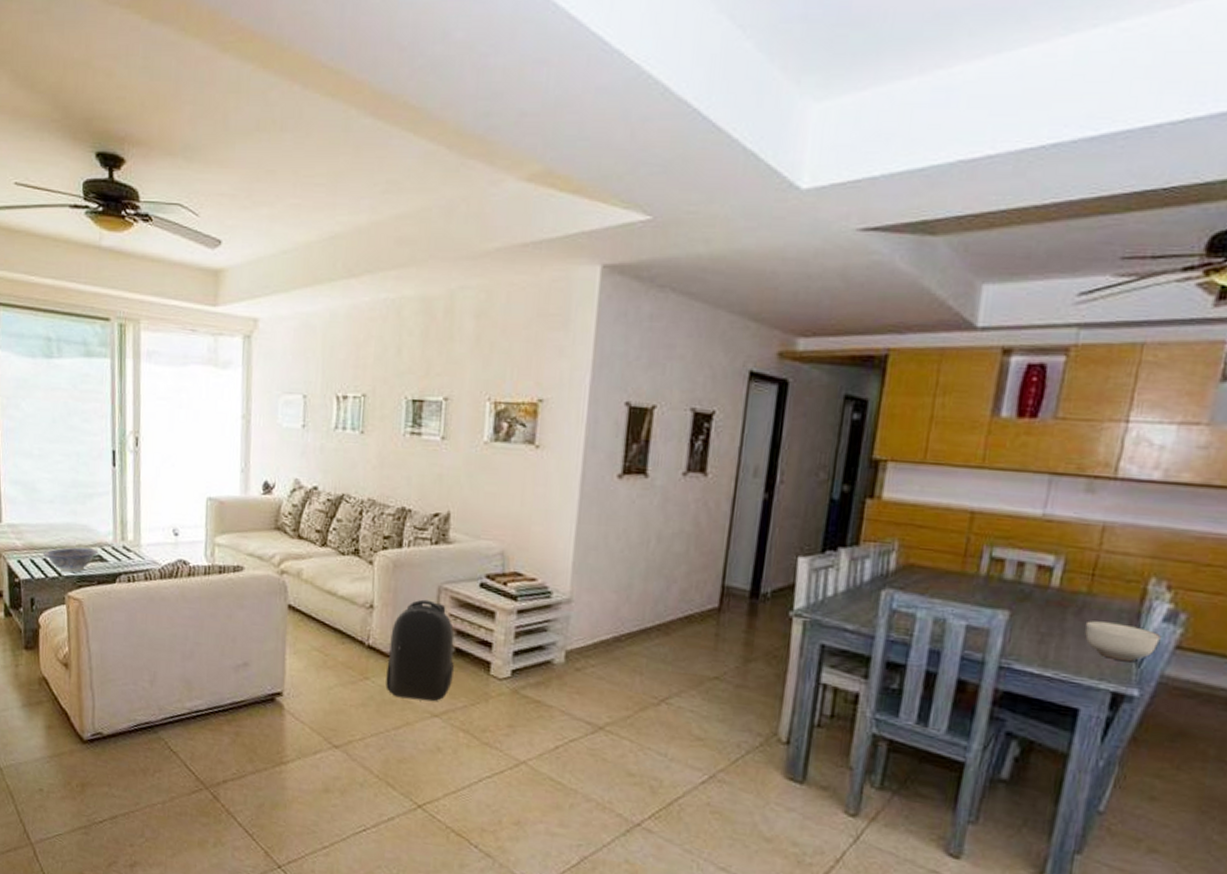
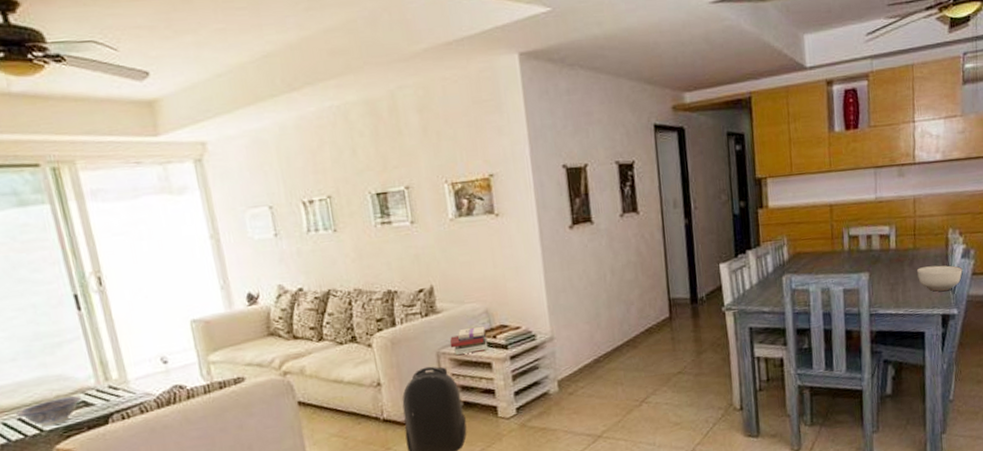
books: none [454,567,496,597] -> present [449,325,489,355]

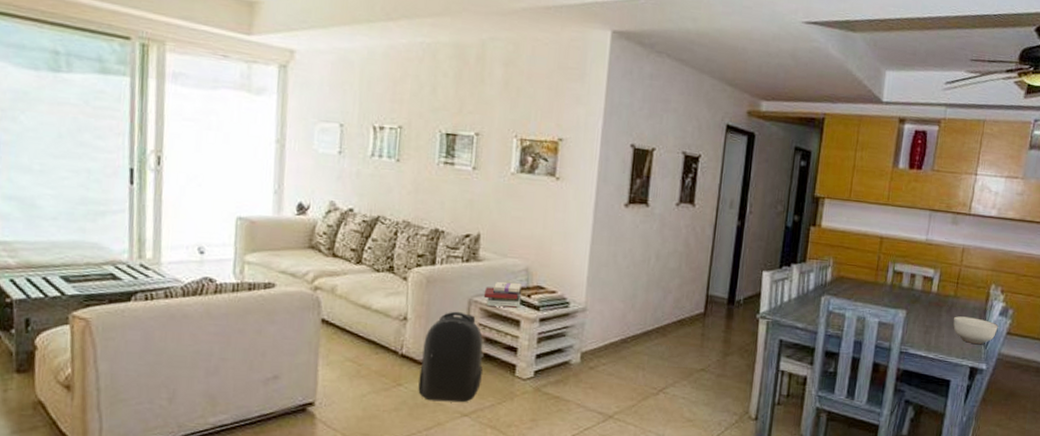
decorative bowl: present [16,396,82,428] -> none [43,265,111,292]

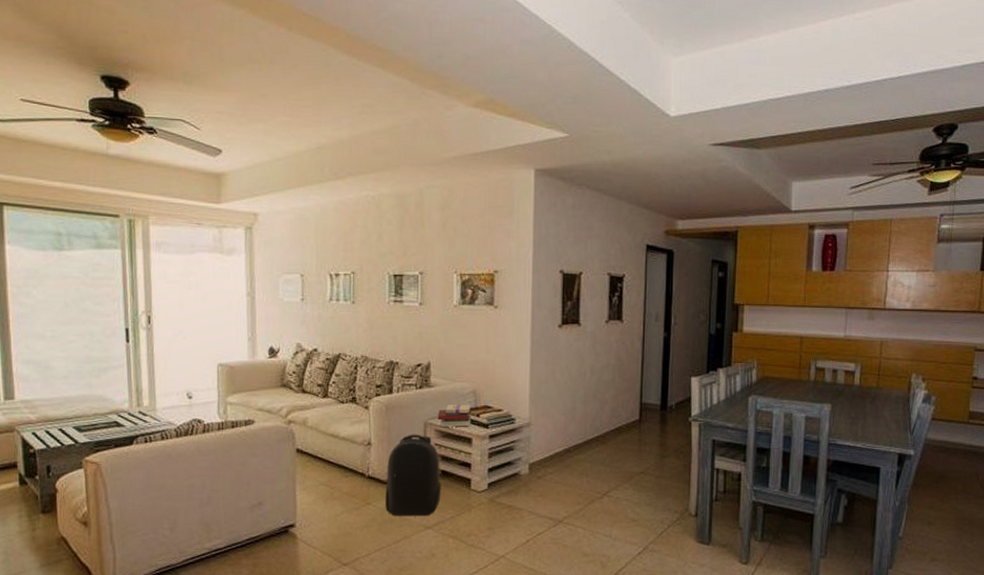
bowl: present [953,316,998,345] -> none [877,406,922,432]

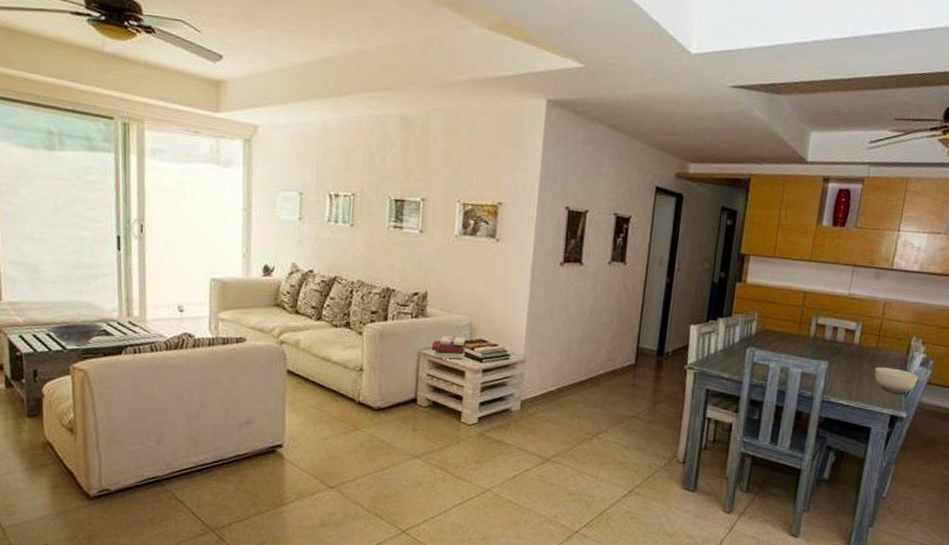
decorative bowl: none [59,416,115,440] -> present [47,323,104,346]
backpack: present [385,434,442,517] -> none [374,363,432,446]
bowl: none [877,406,922,432] -> present [874,367,919,394]

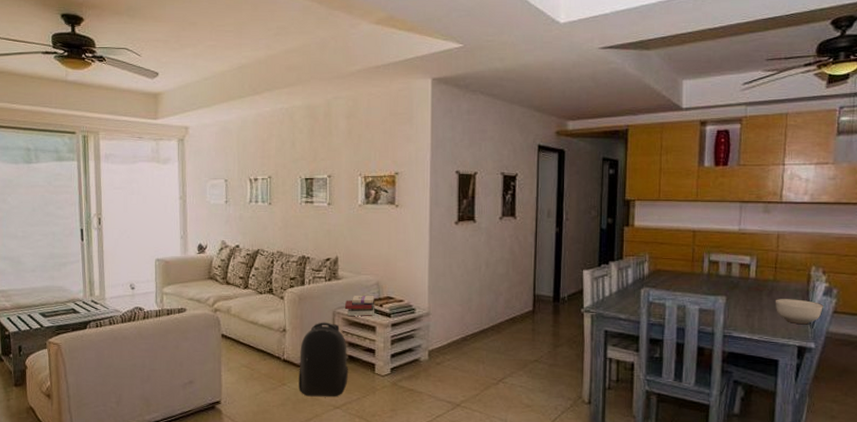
decorative bowl: present [47,323,104,346] -> none [28,304,72,324]
backpack: none [374,363,432,446] -> present [299,322,349,397]

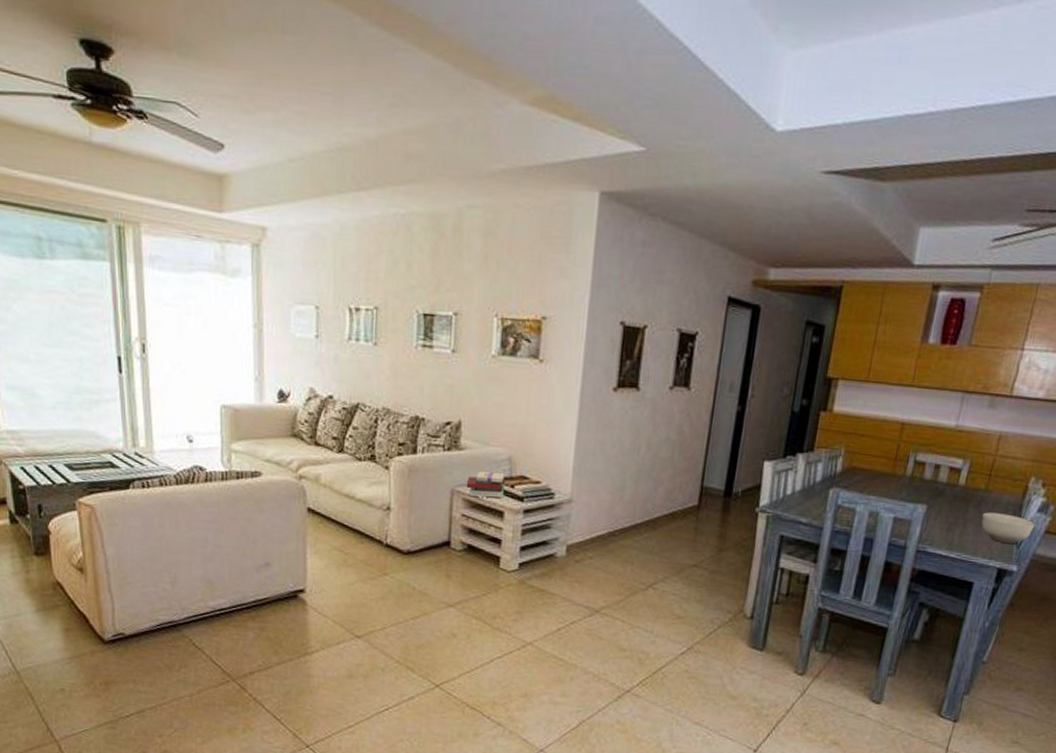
backpack: present [299,322,349,397] -> none [404,501,468,594]

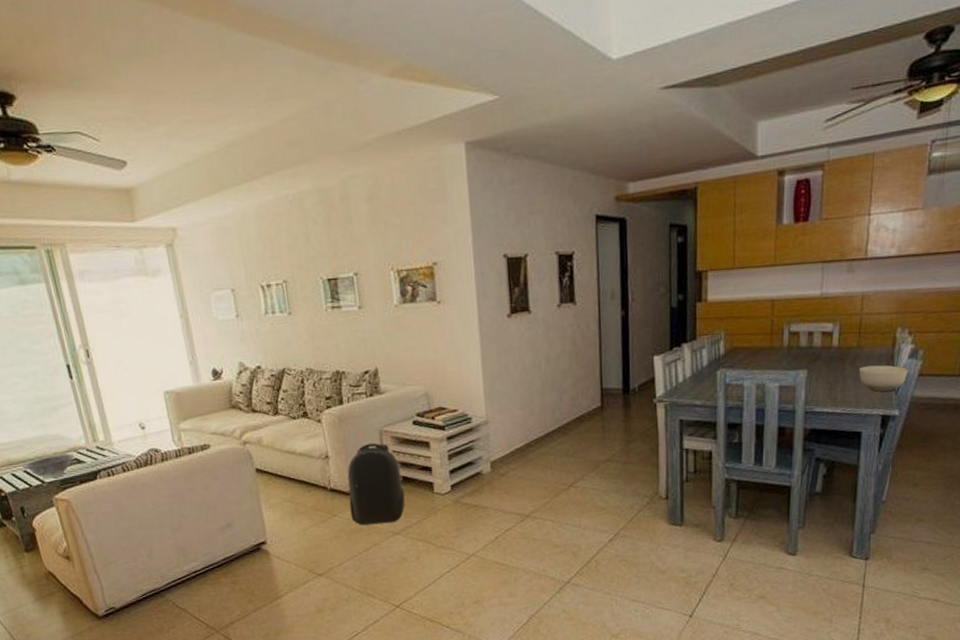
decorative bowl: none [49,453,109,479] -> present [23,454,75,480]
backpack: none [404,501,468,594] -> present [347,442,406,526]
books: present [466,471,505,499] -> none [391,407,427,433]

